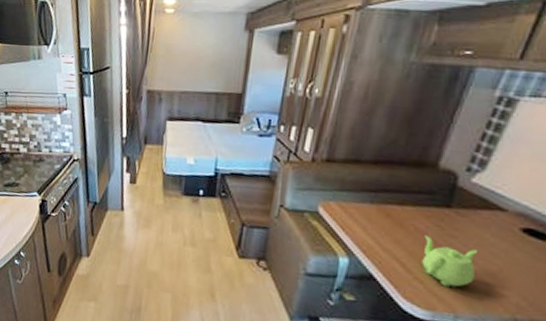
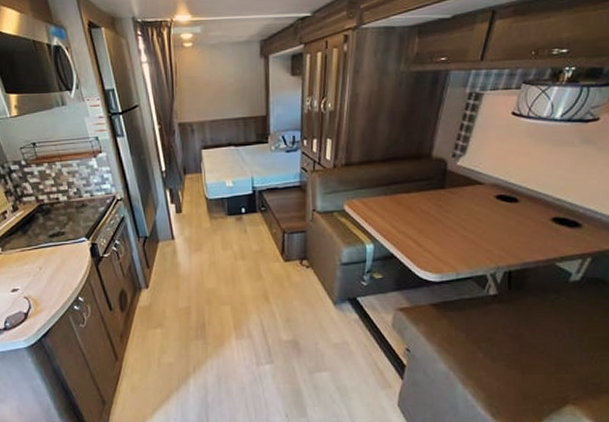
teapot: present [421,235,479,288] -> none [428,214,468,252]

